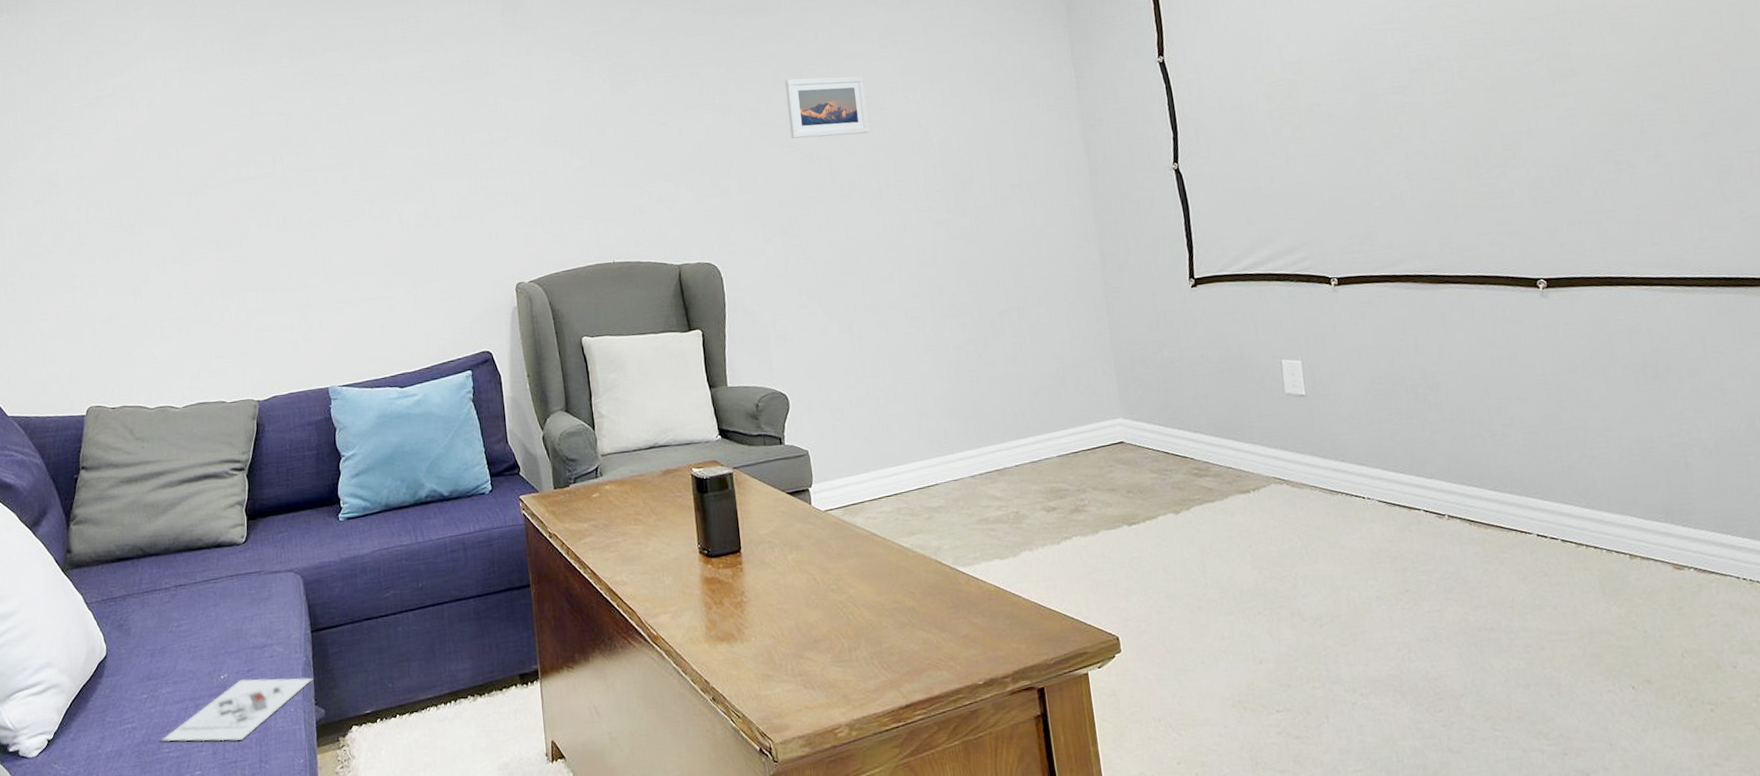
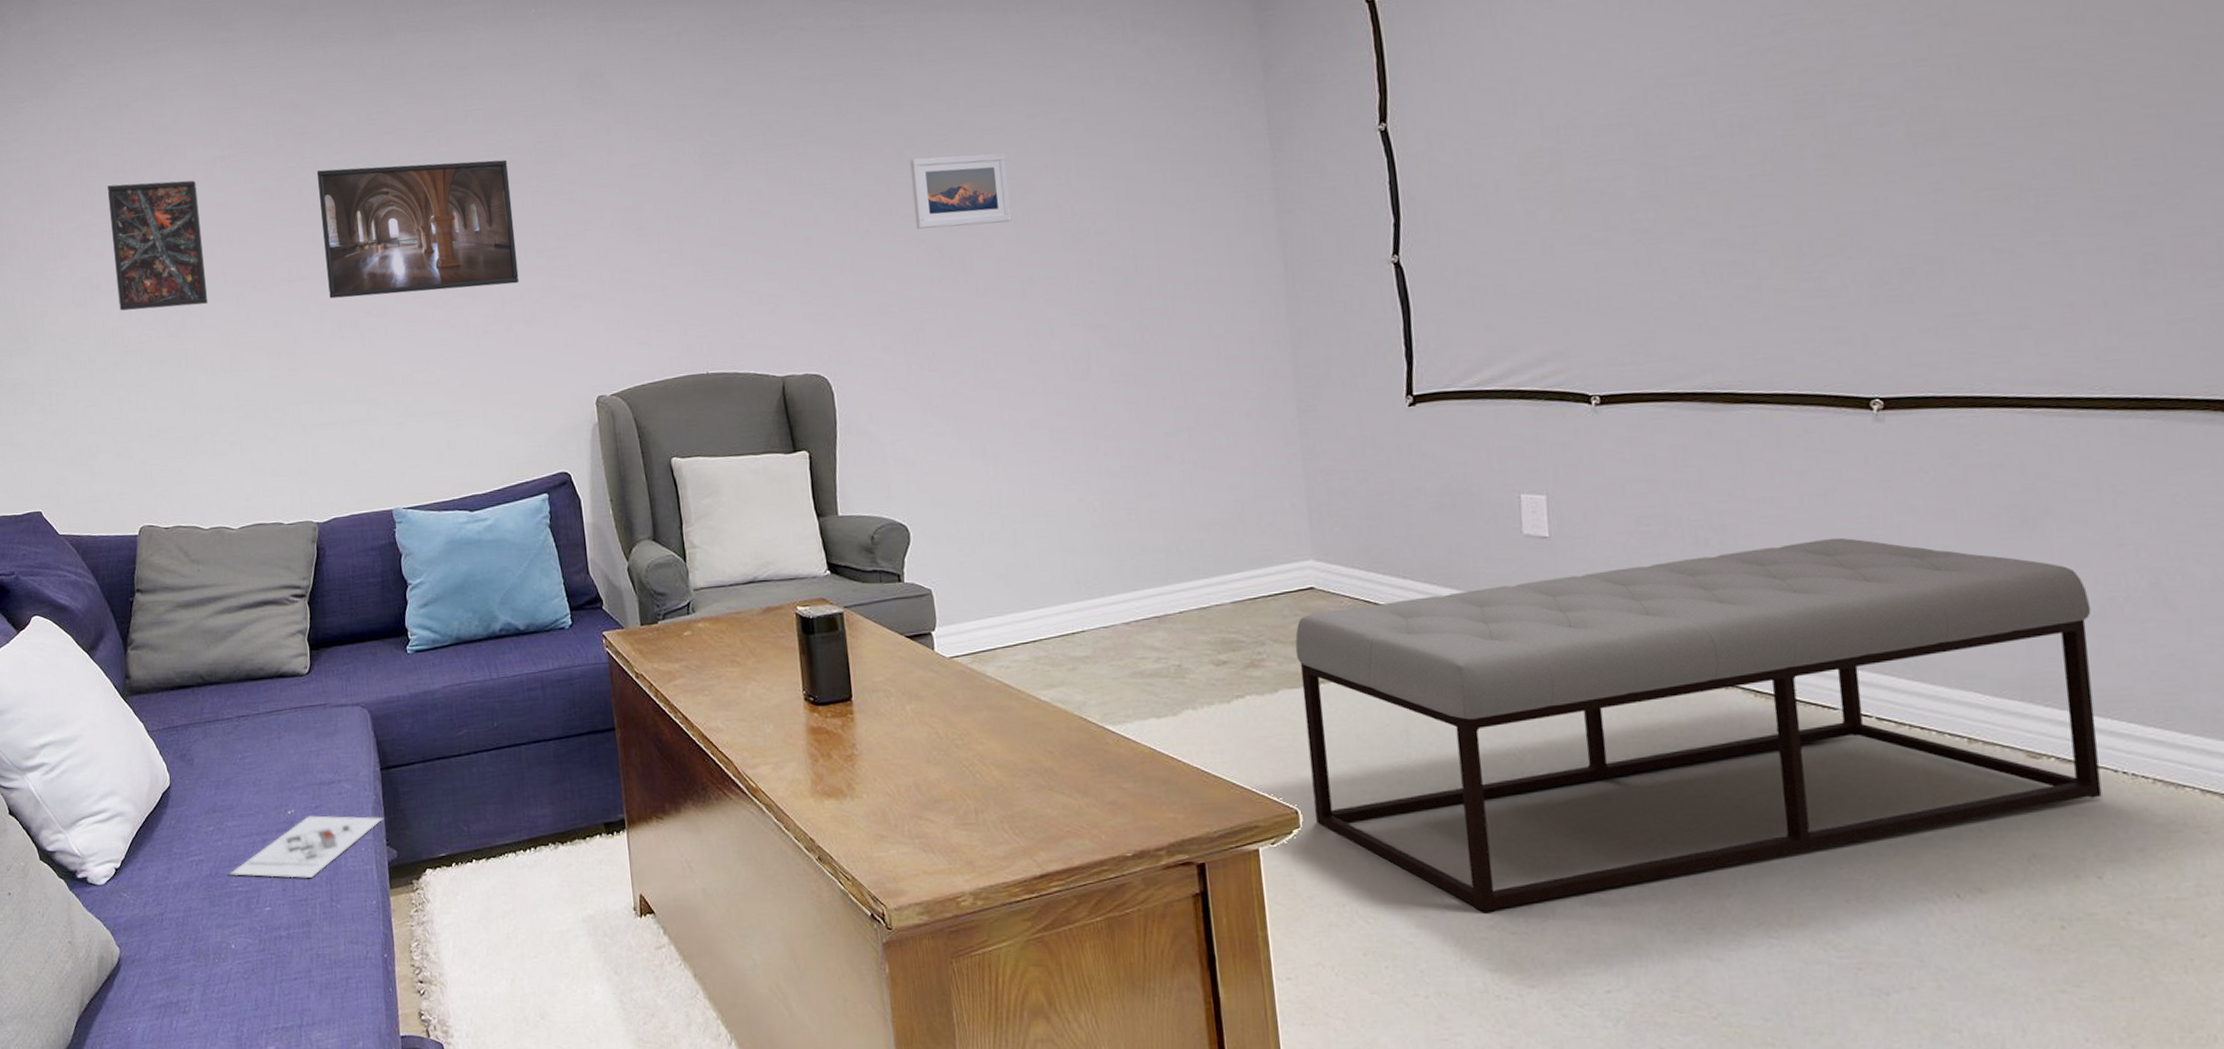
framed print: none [70,89,162,207] -> present [107,180,209,311]
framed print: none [267,75,449,196] -> present [316,159,519,299]
bench: none [1110,391,1730,721] -> present [1295,537,2102,913]

